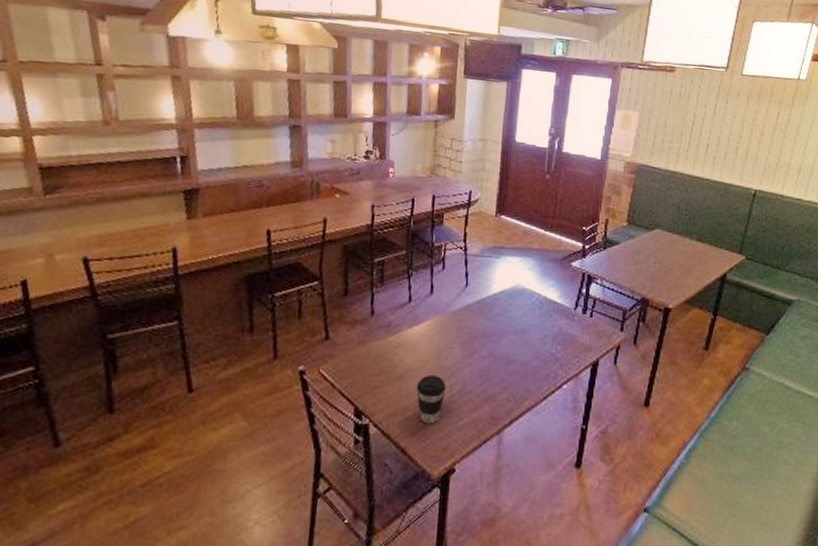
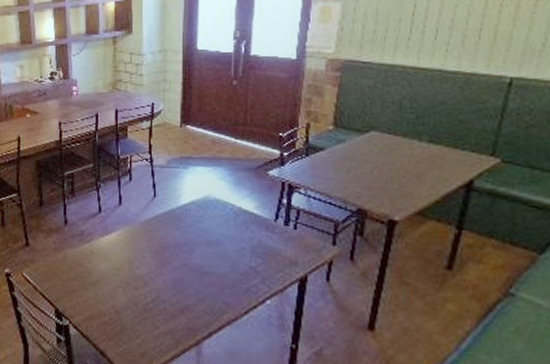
coffee cup: present [416,374,447,424] -> none [111,282,141,330]

